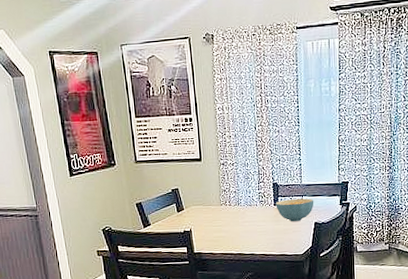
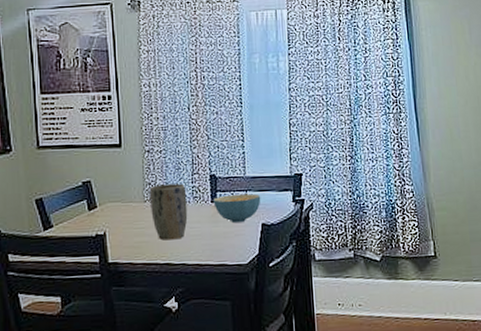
plant pot: none [224,190,255,236] -> present [149,183,188,241]

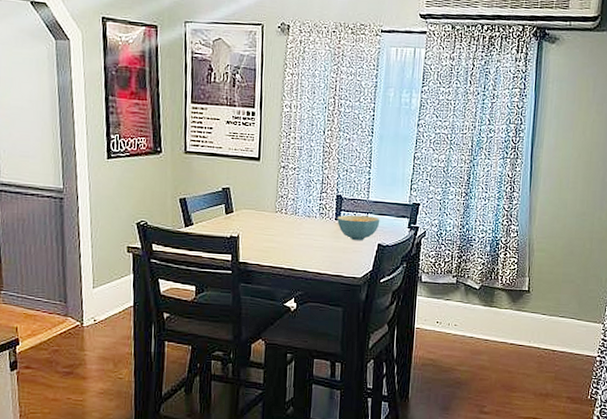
plant pot: present [149,183,188,241] -> none [280,198,314,249]

